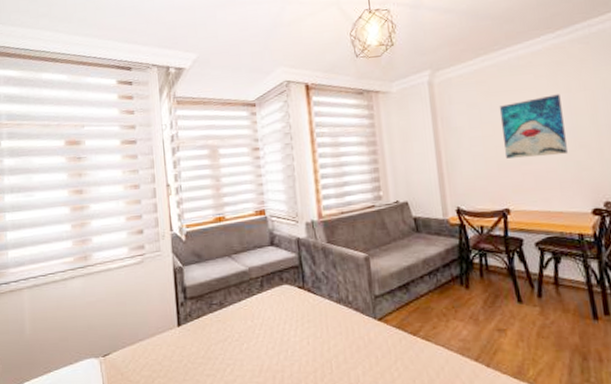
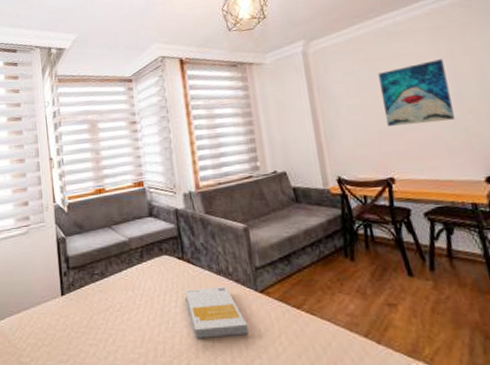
book: none [305,315,366,366] -> present [185,286,248,338]

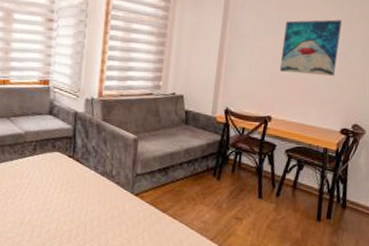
book: present [185,286,248,338] -> none [68,184,118,228]

